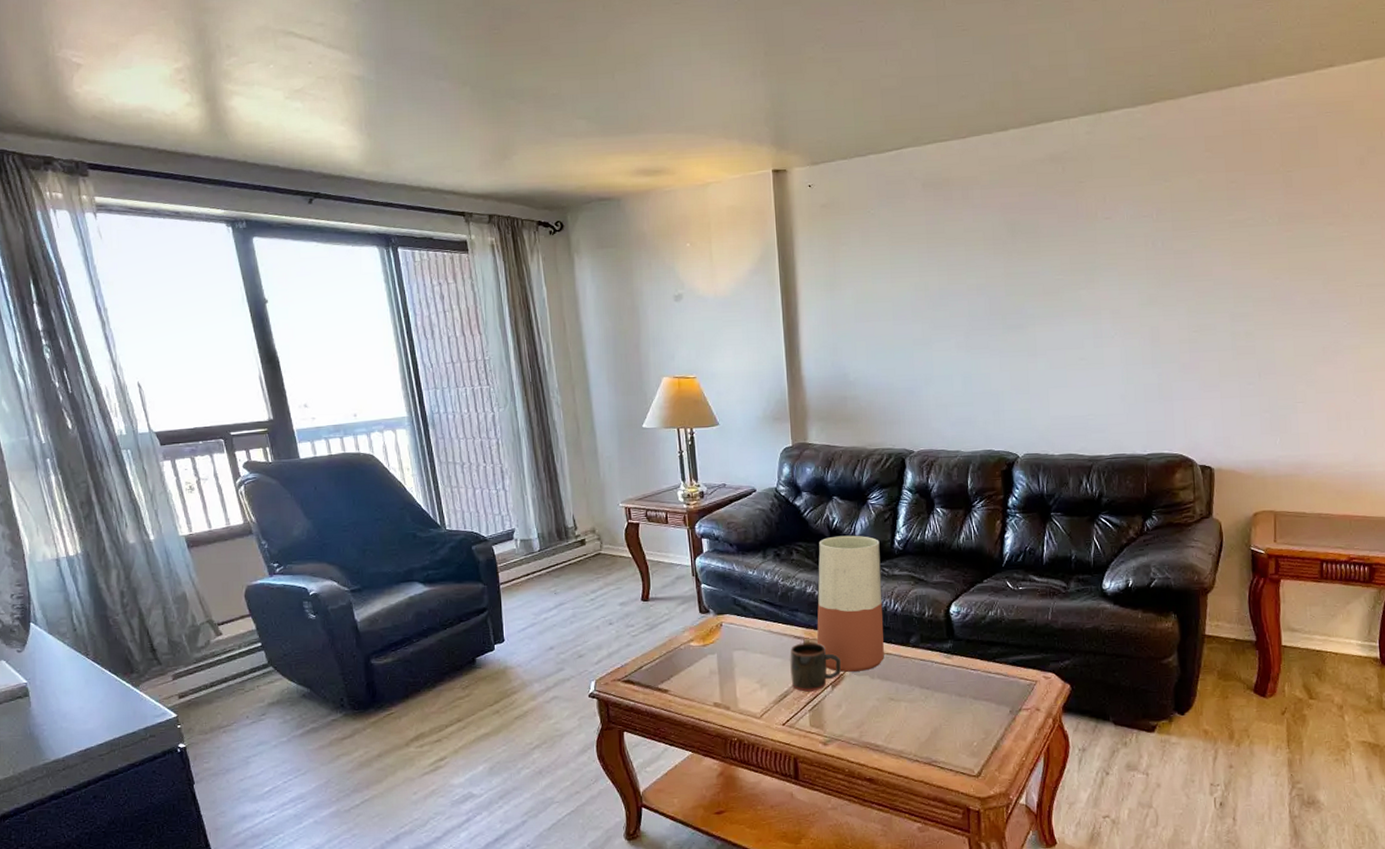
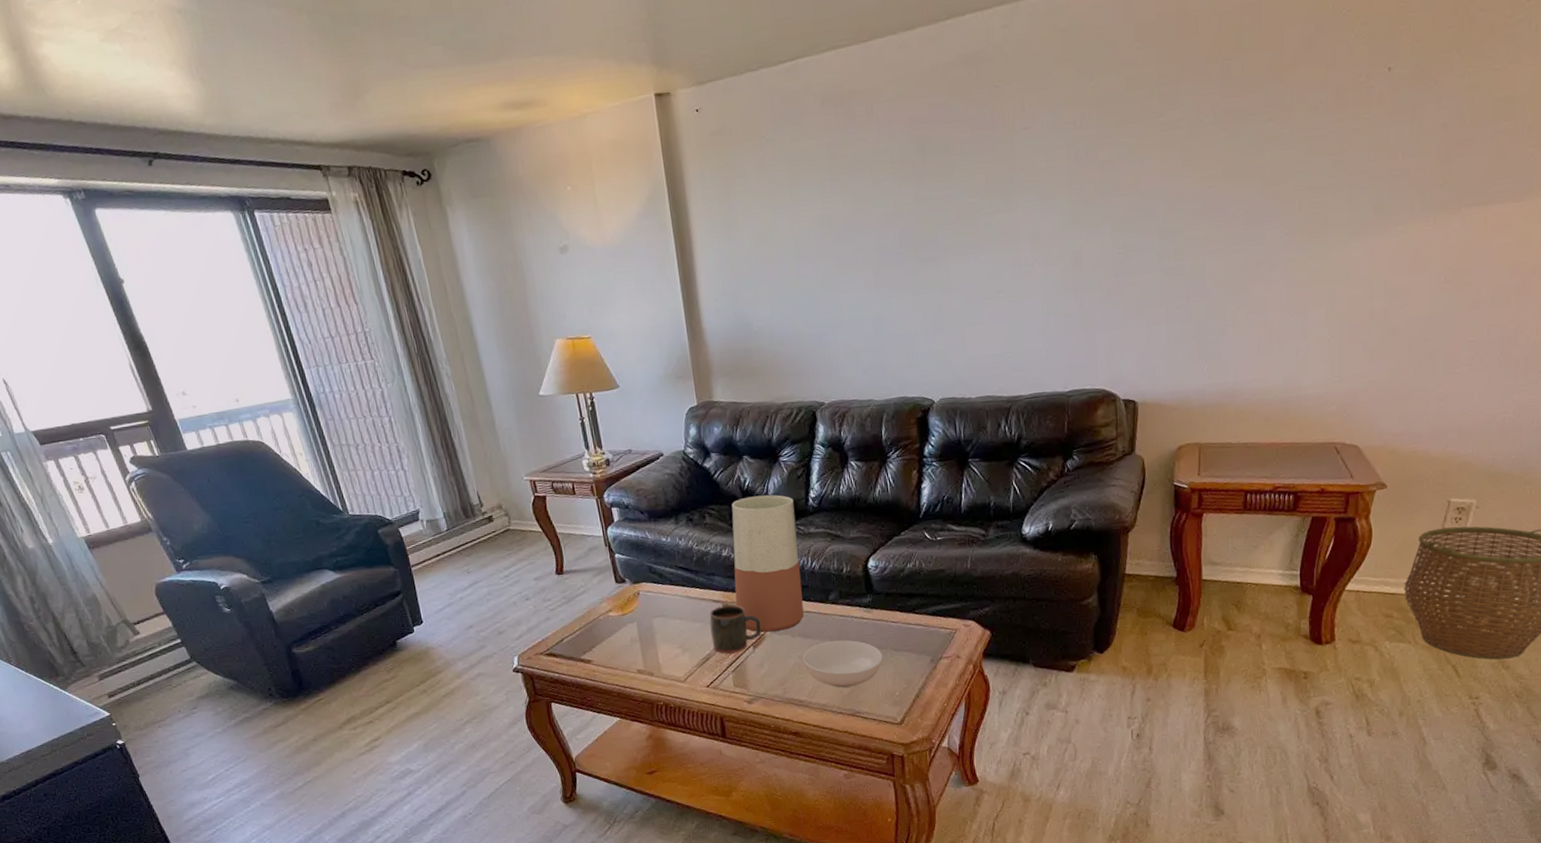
bowl: none [881,685,962,735] -> present [802,640,883,688]

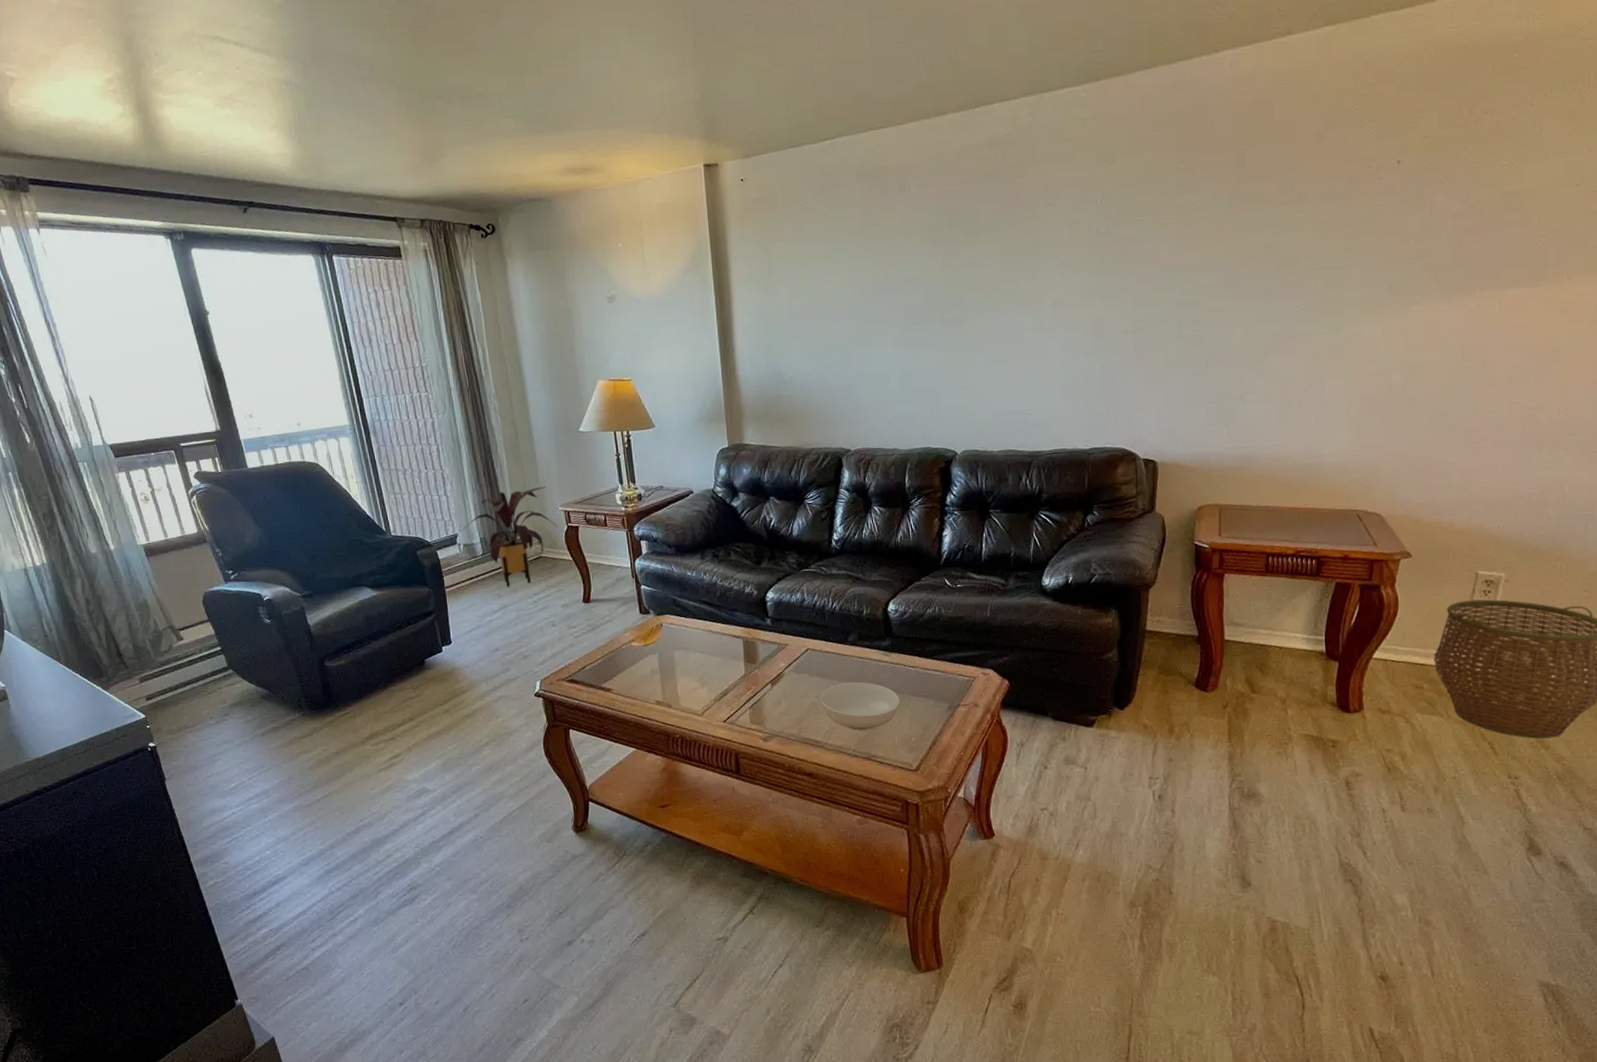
house plant: none [424,455,524,563] -> present [463,486,558,587]
mug: present [709,605,762,654] -> none [729,641,781,690]
vase: present [731,494,804,632] -> none [755,535,823,670]

